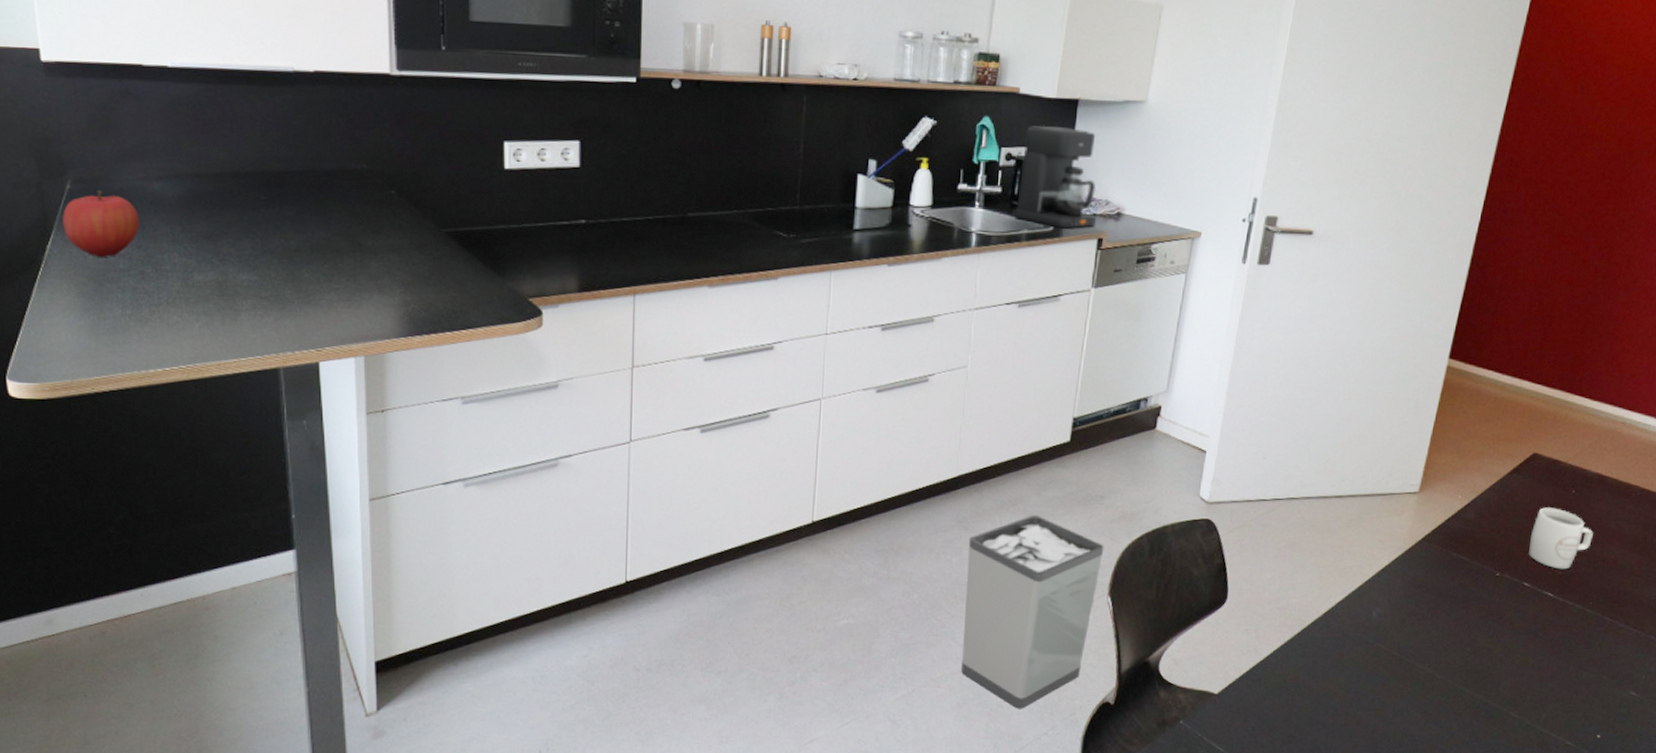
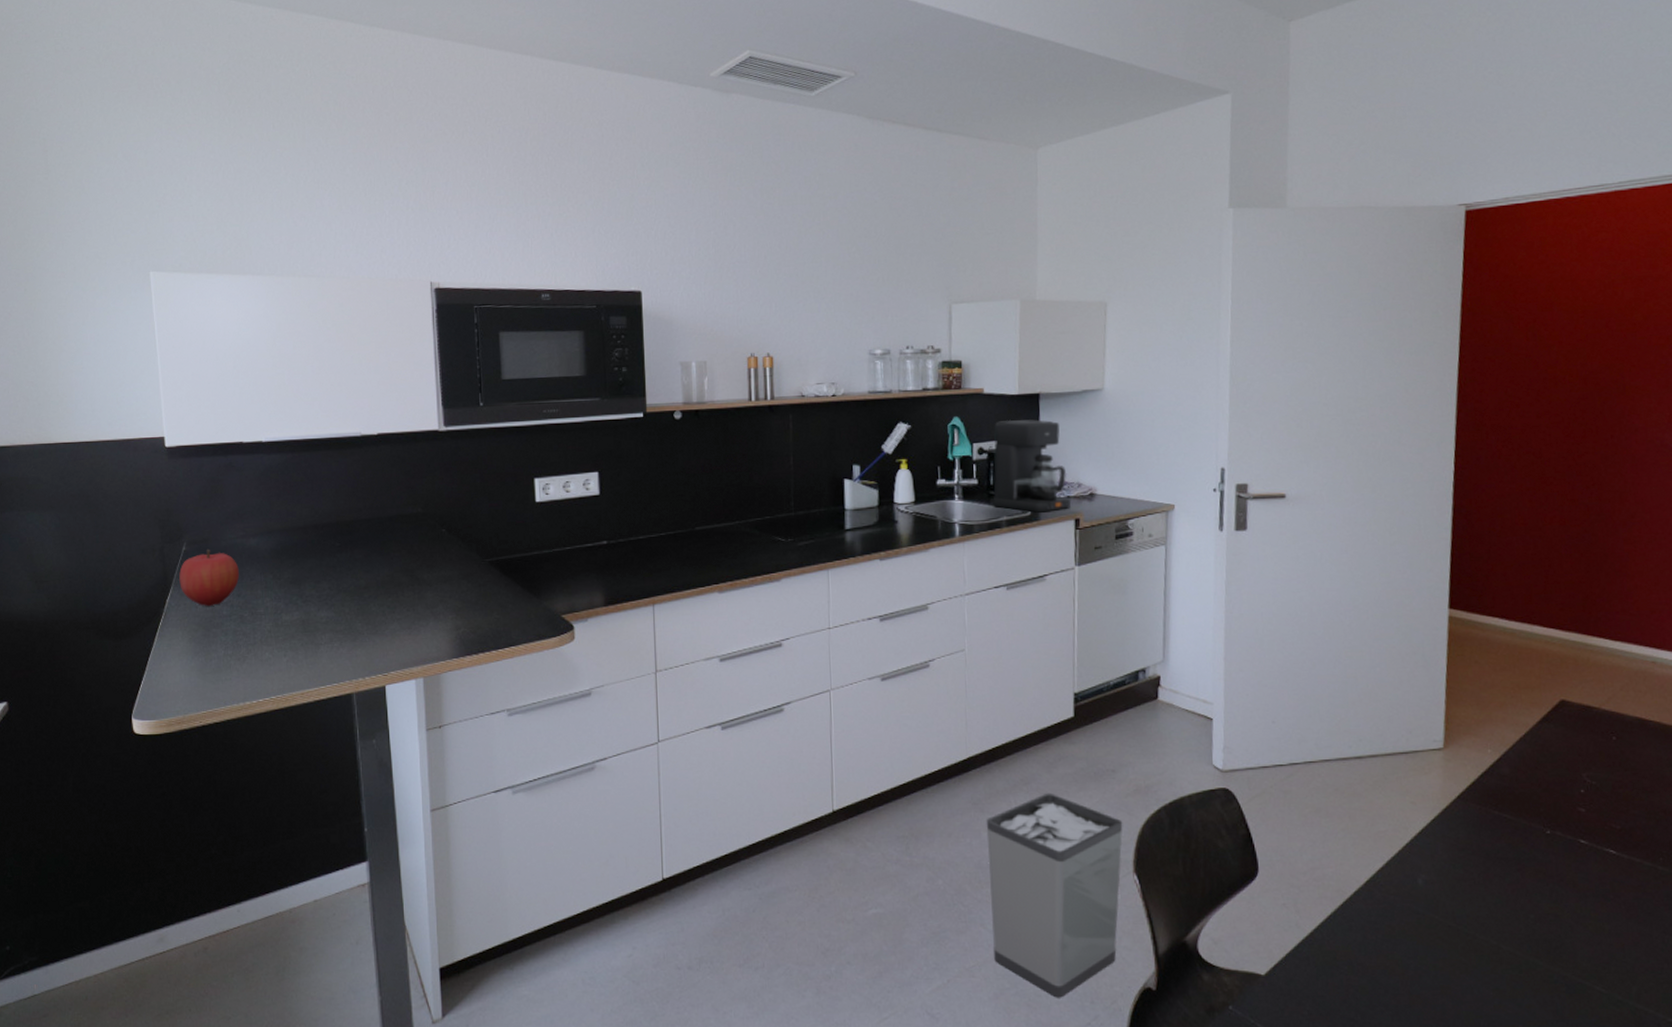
mug: present [1529,507,1593,570] -> none [1576,757,1647,824]

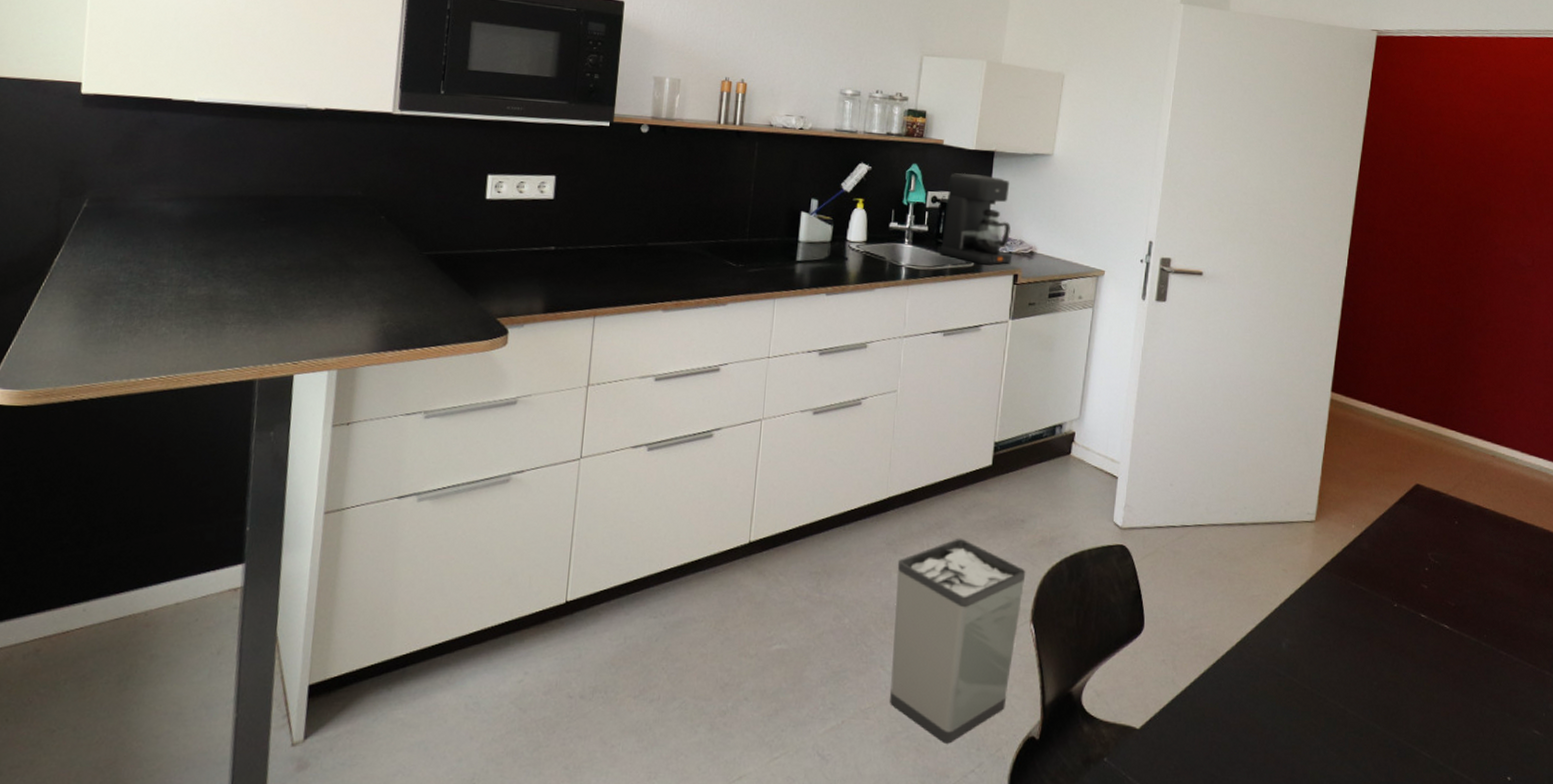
fruit: present [179,549,239,607] -> none [73,208,146,272]

